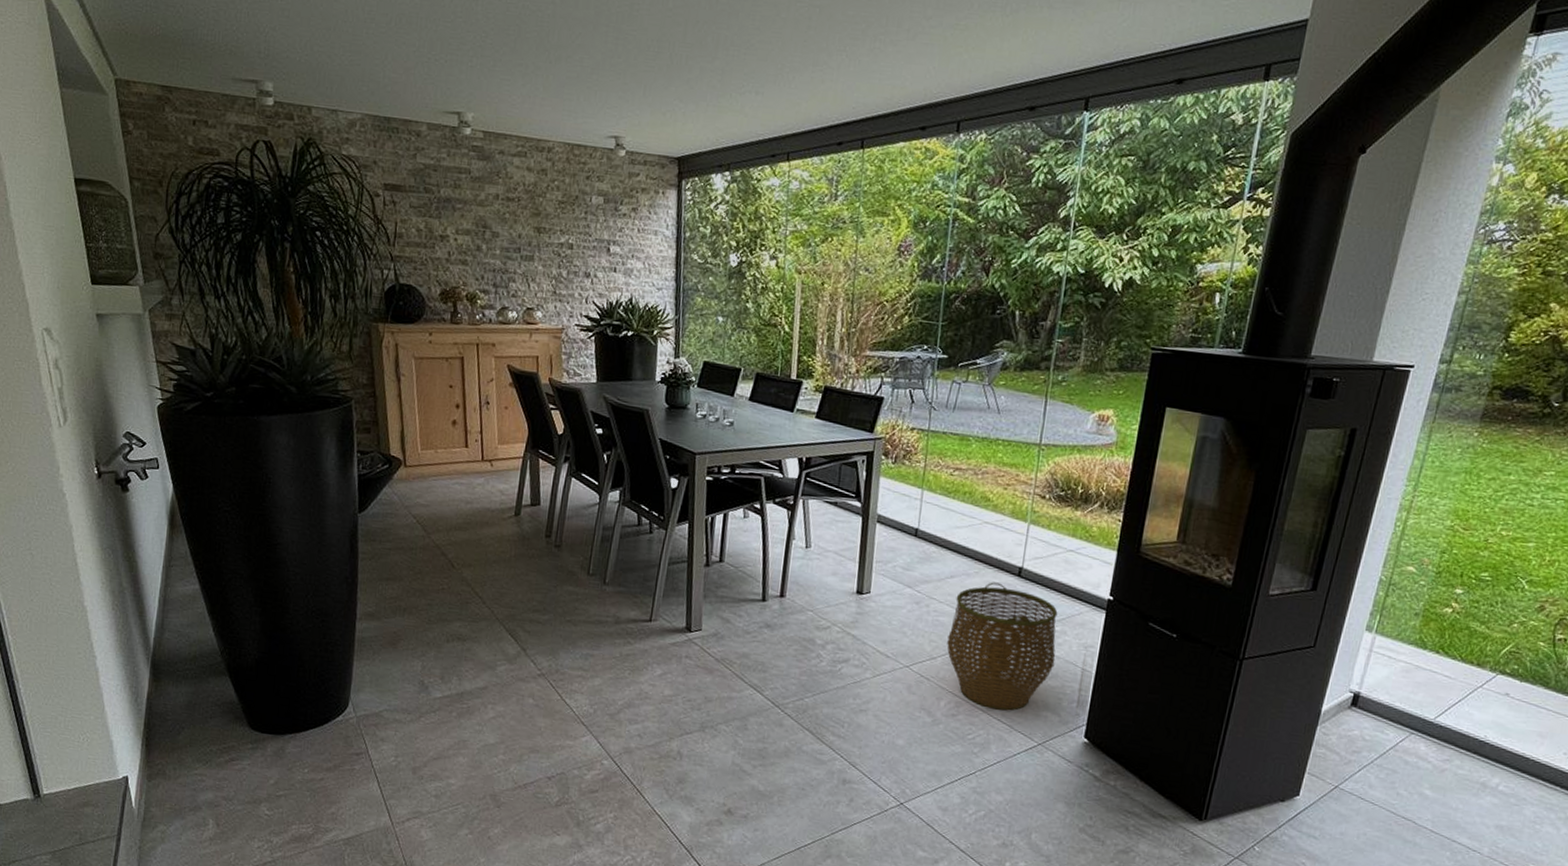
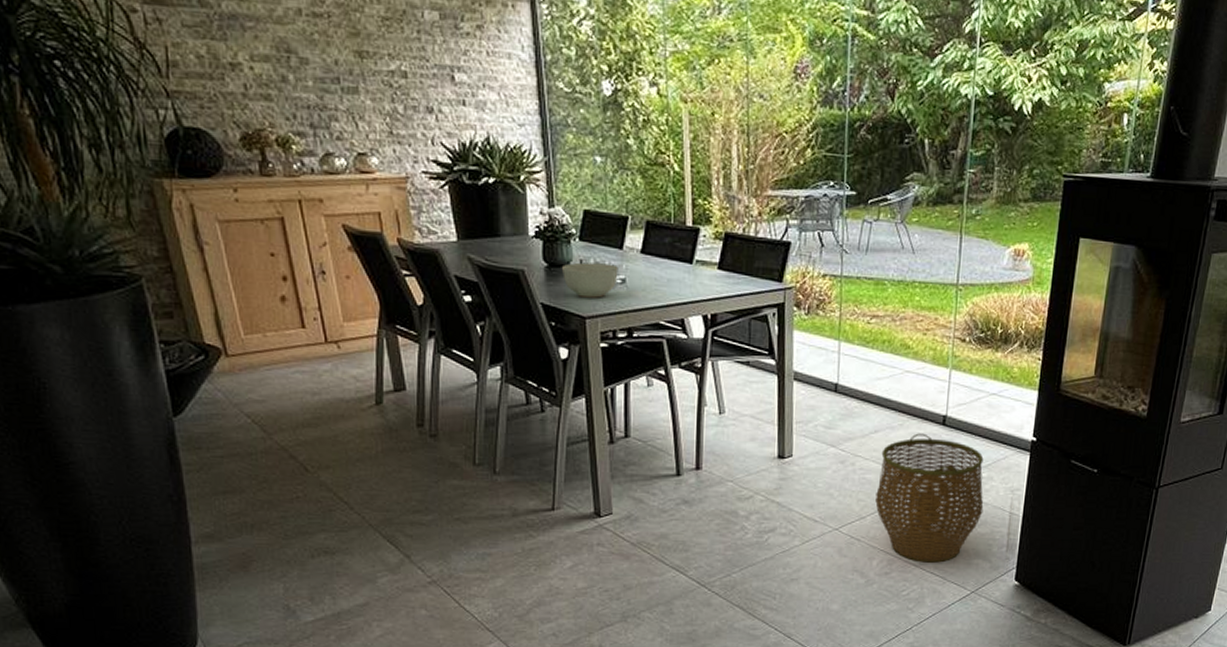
bowl: none [679,405,728,438] -> present [561,262,618,298]

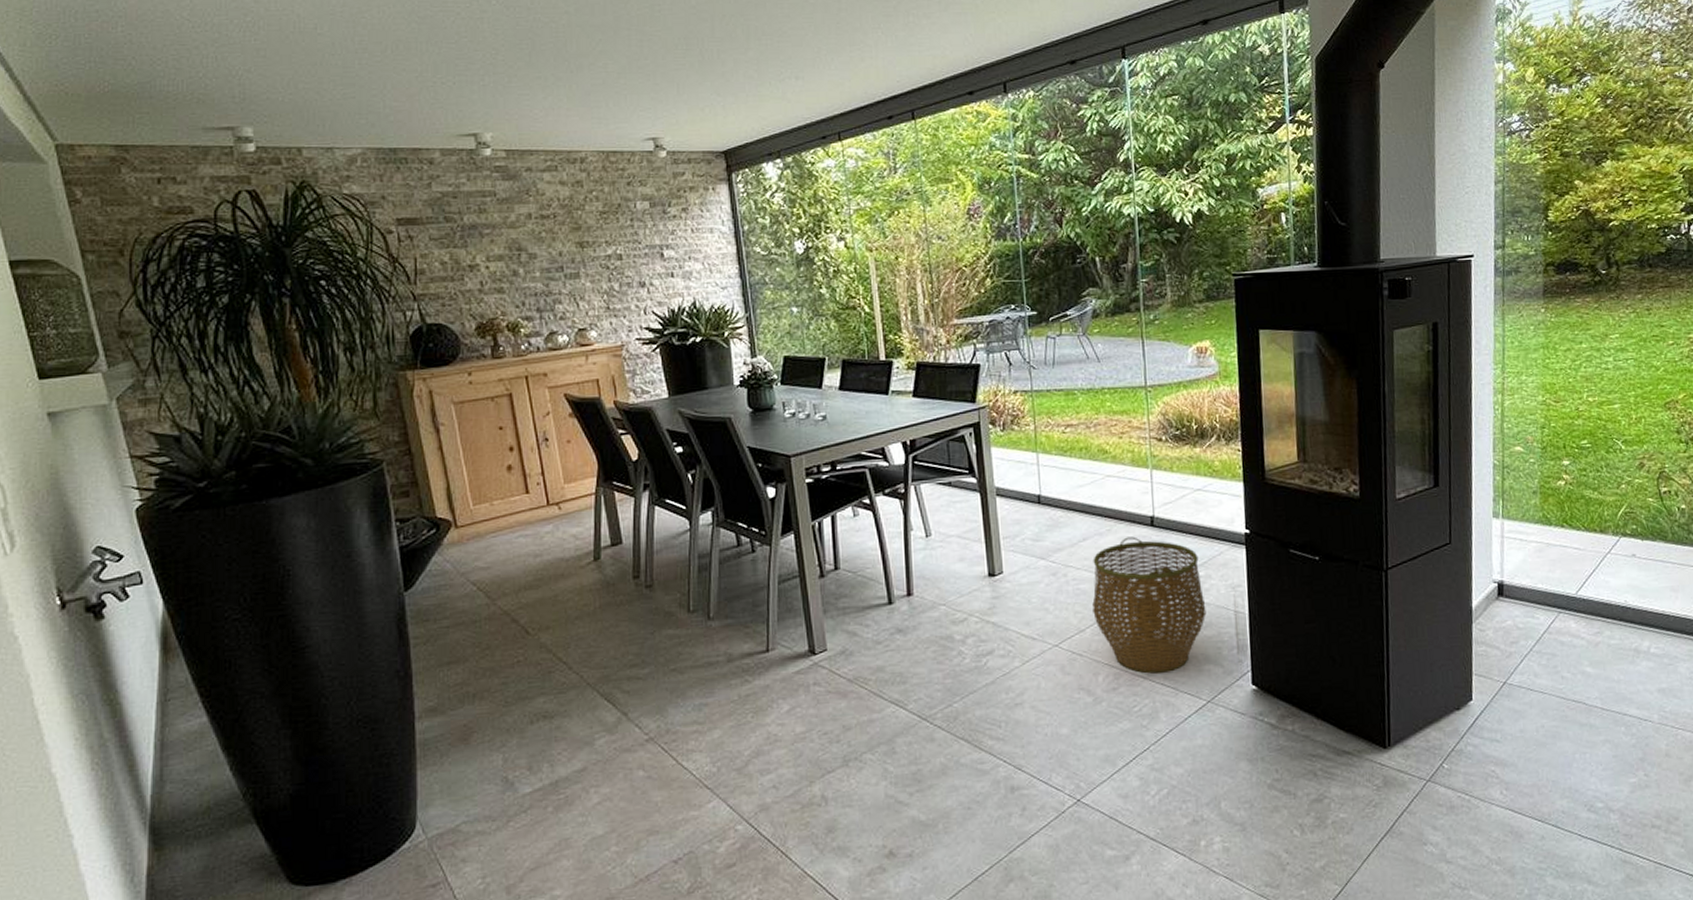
bowl: present [561,262,618,298] -> none [765,403,819,437]

